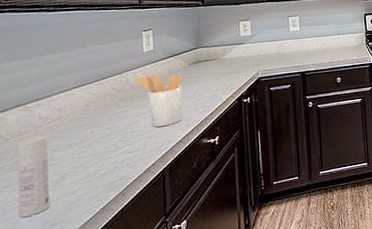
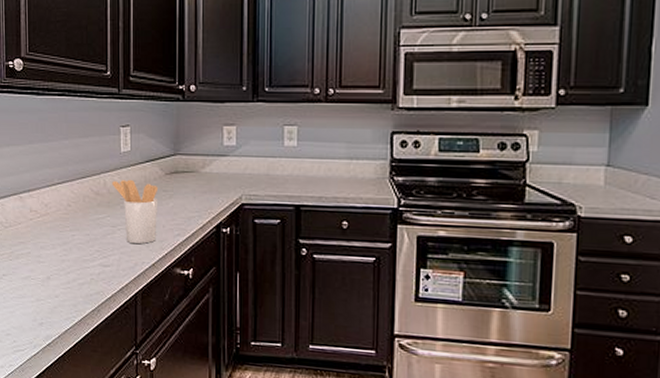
bottle: present [16,136,49,217] -> none [13,230,38,310]

